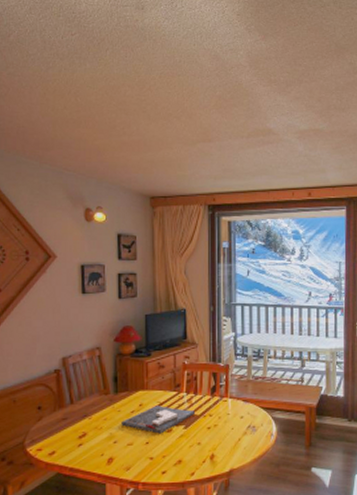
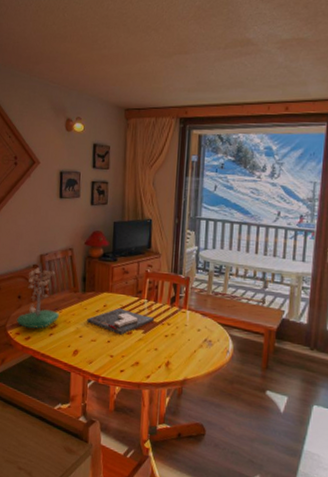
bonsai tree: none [37,372,88,442] -> present [16,267,59,329]

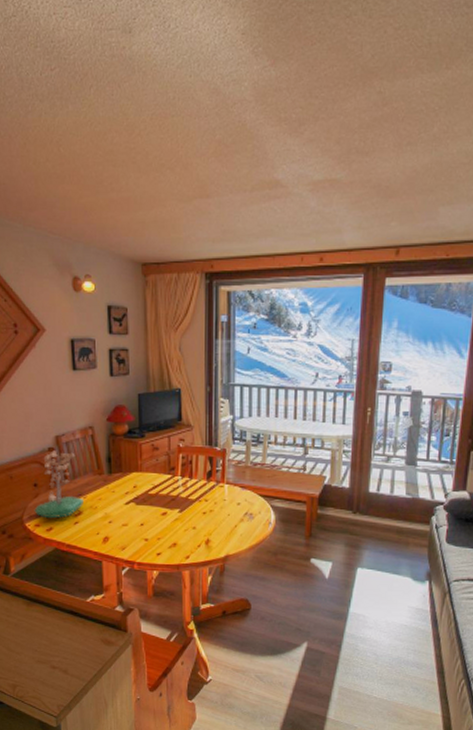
board game: present [87,308,154,335] -> none [116,488,190,516]

